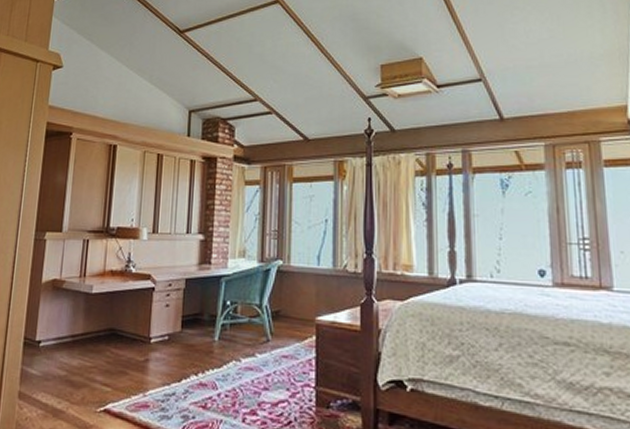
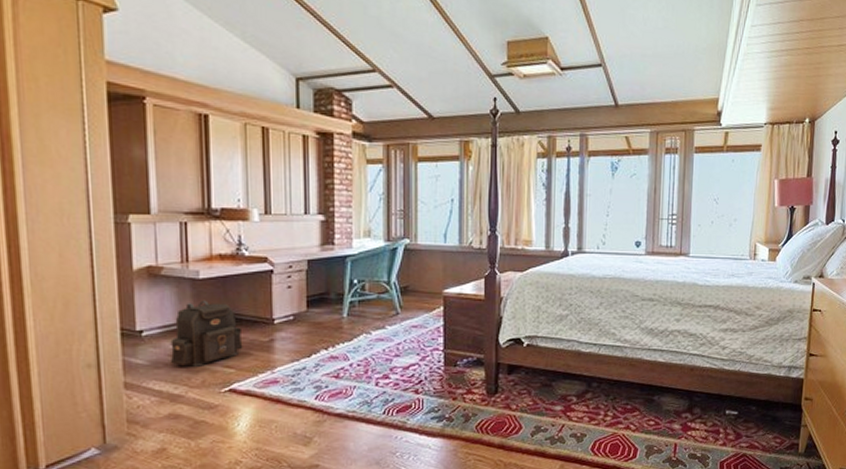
backpack: none [58,314,123,382] -> present [170,300,243,367]

